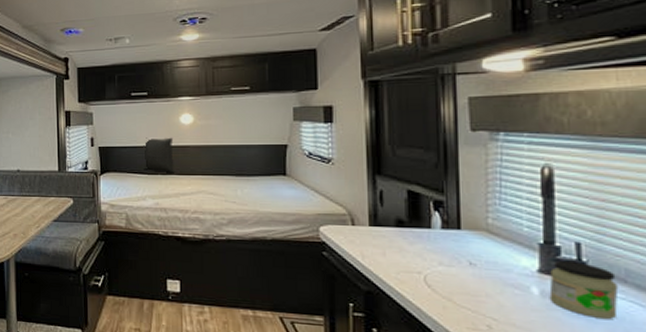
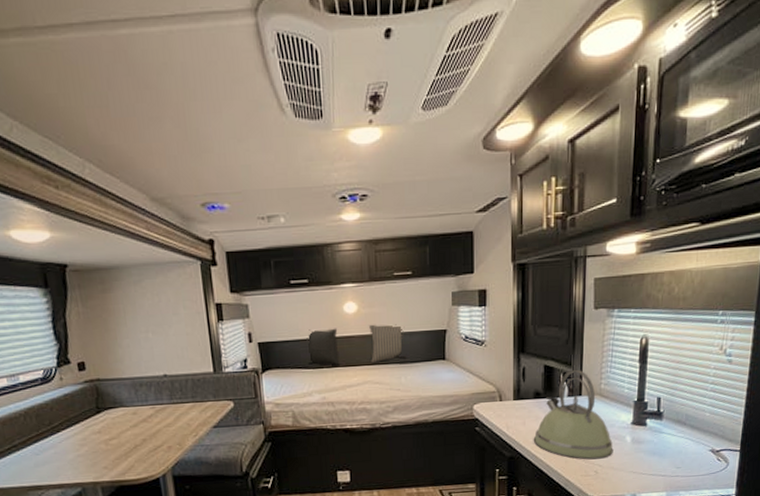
pillow: none [205,137,244,173] -> present [369,324,407,363]
kettle: none [397,197,513,311] -> present [533,369,614,460]
jar: present [549,260,619,319] -> none [637,412,681,454]

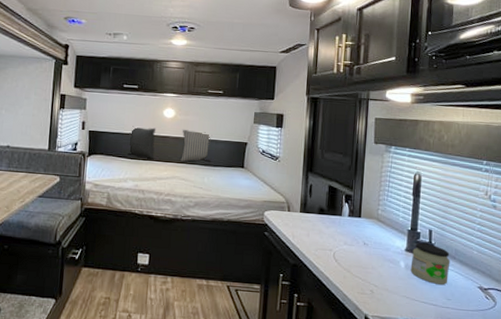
kettle: present [533,369,614,460] -> none [315,193,388,280]
jar: none [637,412,681,454] -> present [410,242,451,285]

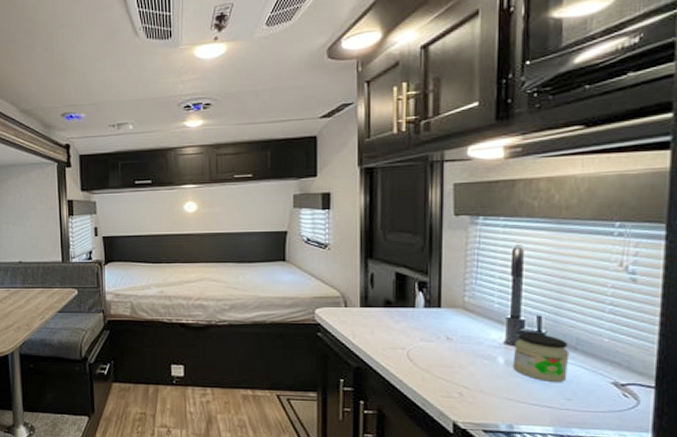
pillow: present [127,126,155,160] -> none [147,226,178,262]
pillow: present [180,130,212,162] -> none [208,224,246,260]

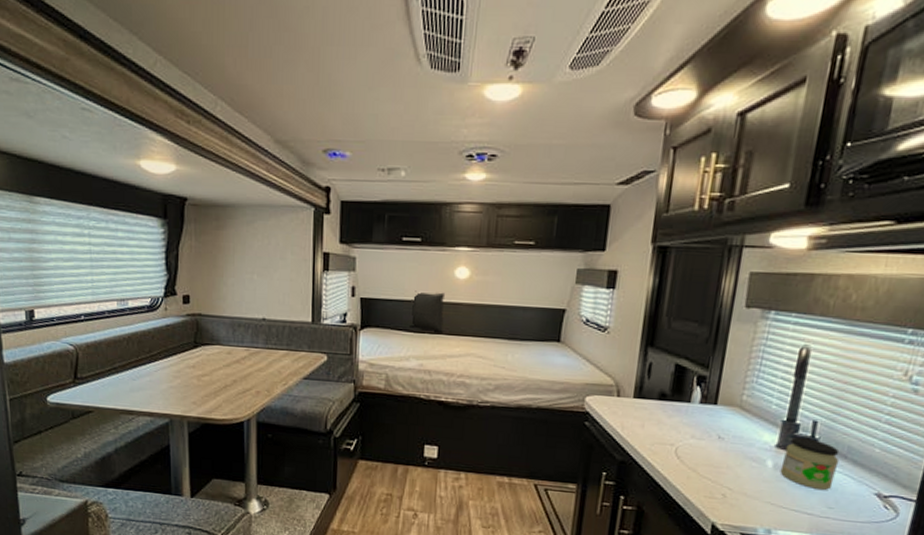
pillow: none [147,226,178,262] -> present [408,291,444,333]

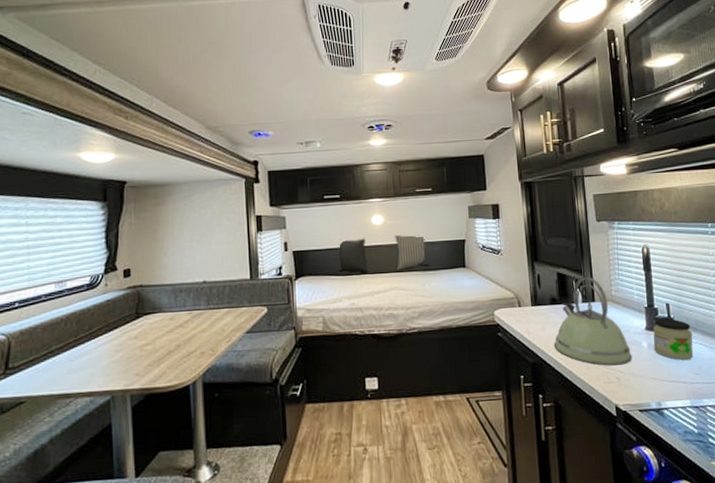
pillow: none [477,295,519,336] -> present [395,235,430,270]
kettle: none [651,373,749,482] -> present [554,276,632,366]

